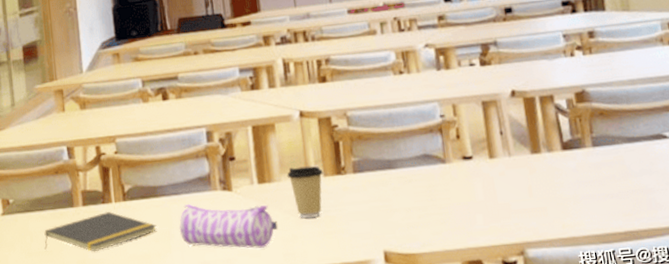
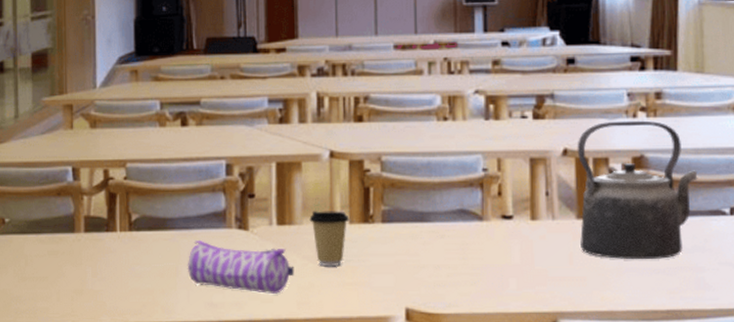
notepad: present [44,211,157,252] -> none [40,240,163,283]
kettle: none [523,58,637,188] -> present [577,120,698,260]

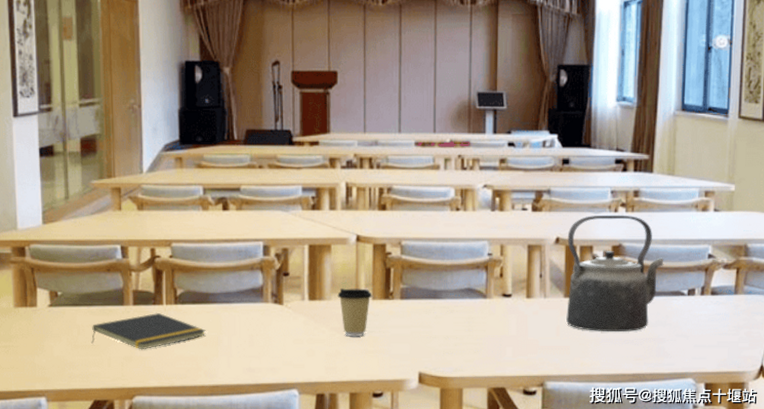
notepad: none [40,240,163,283] -> present [91,312,206,350]
pencil case: present [187,241,295,294] -> none [227,313,324,360]

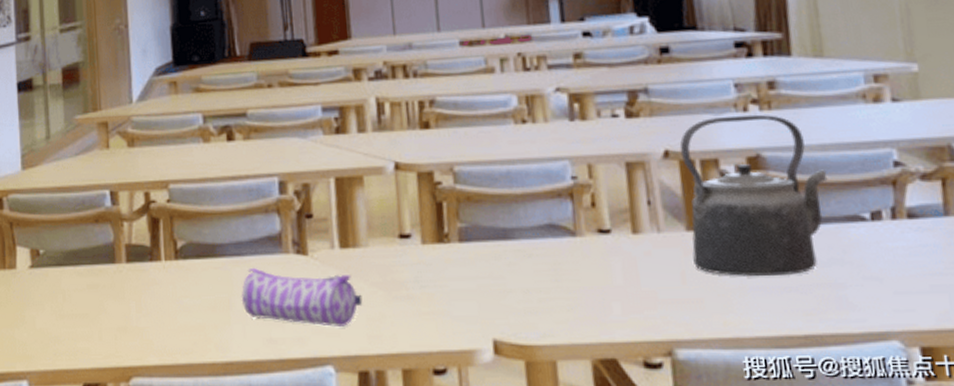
notepad: present [91,312,206,350] -> none [79,270,214,319]
pencil case: none [227,313,324,360] -> present [241,268,363,327]
coffee cup: present [337,288,372,336] -> none [376,230,422,293]

